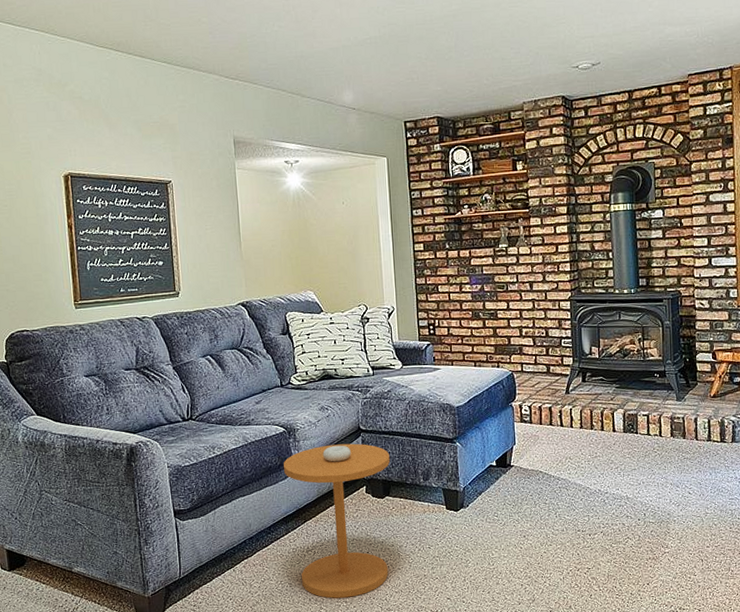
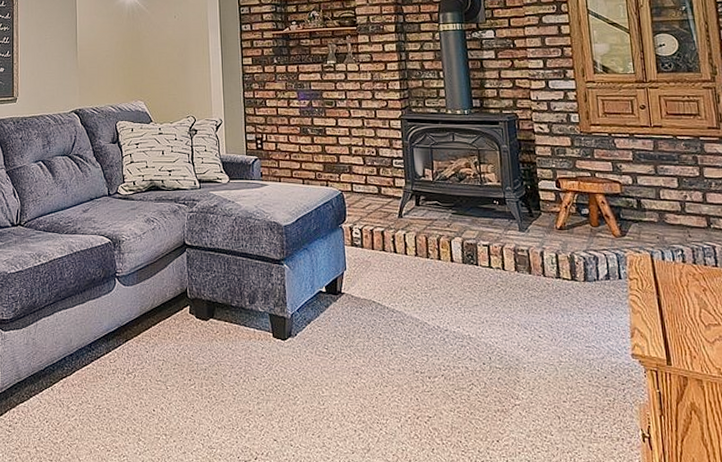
side table: present [284,443,391,599] -> none [108,259,216,430]

